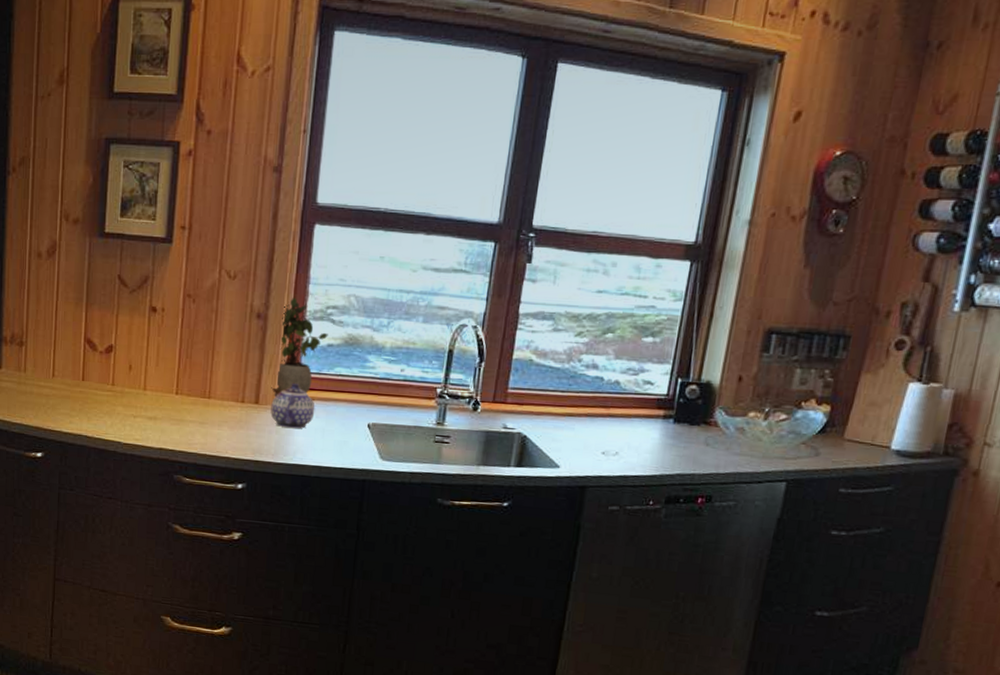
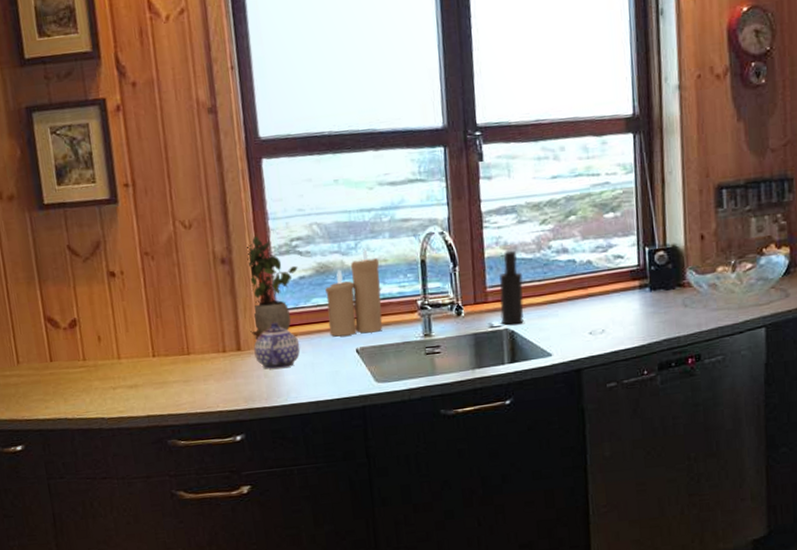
candle: none [345,329,407,411] -> present [325,249,383,337]
soap dispenser: none [516,356,547,430] -> present [498,250,524,325]

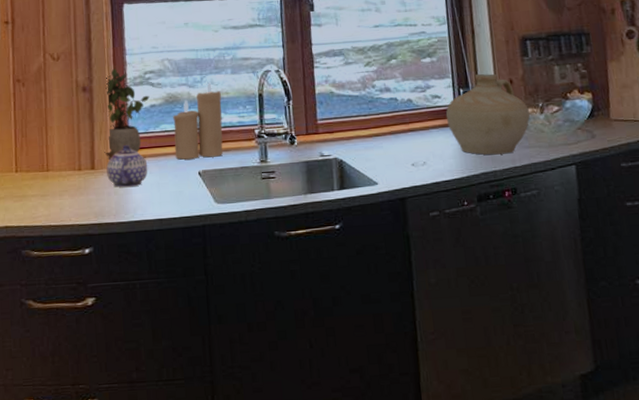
soap dispenser: present [498,250,524,325] -> none [328,88,351,155]
ceramic jug: none [628,228,721,320] -> present [445,73,531,155]

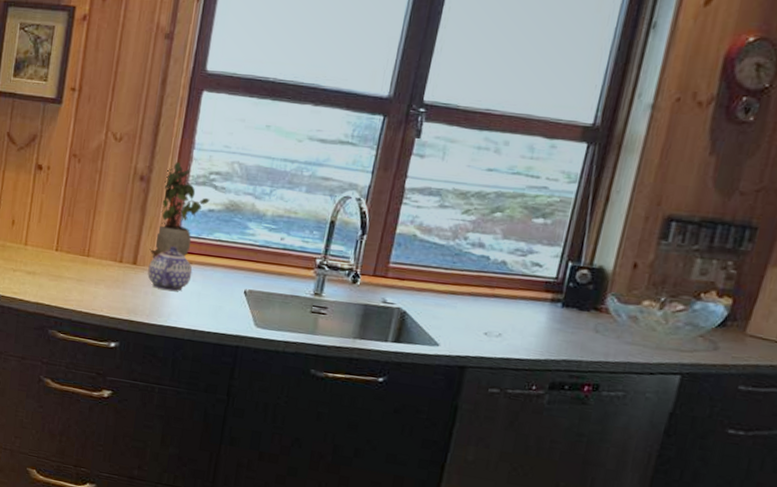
candle: present [173,82,223,160] -> none [223,197,289,279]
ceramic jug: present [445,73,531,155] -> none [541,248,647,346]

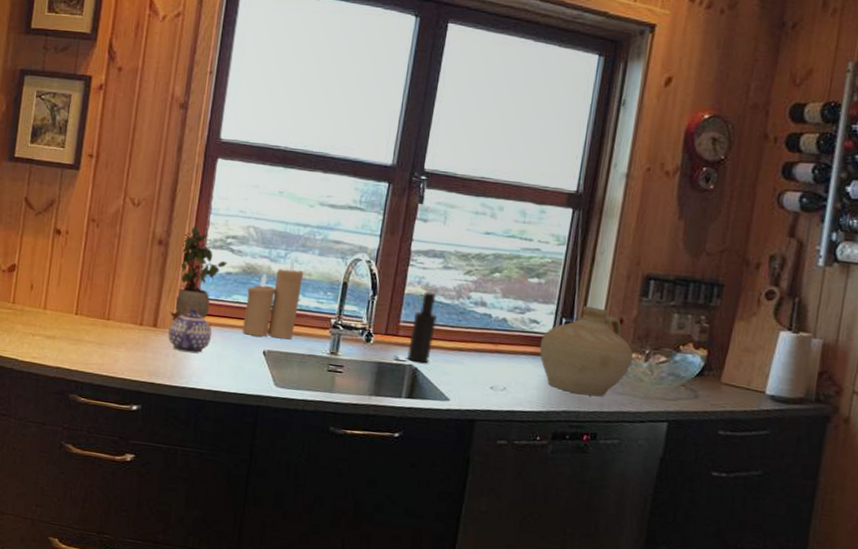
candle: none [223,197,289,279] -> present [242,260,303,339]
soap dispenser: none [395,231,430,306] -> present [407,291,438,363]
ceramic jug: none [541,248,647,346] -> present [539,305,634,397]

